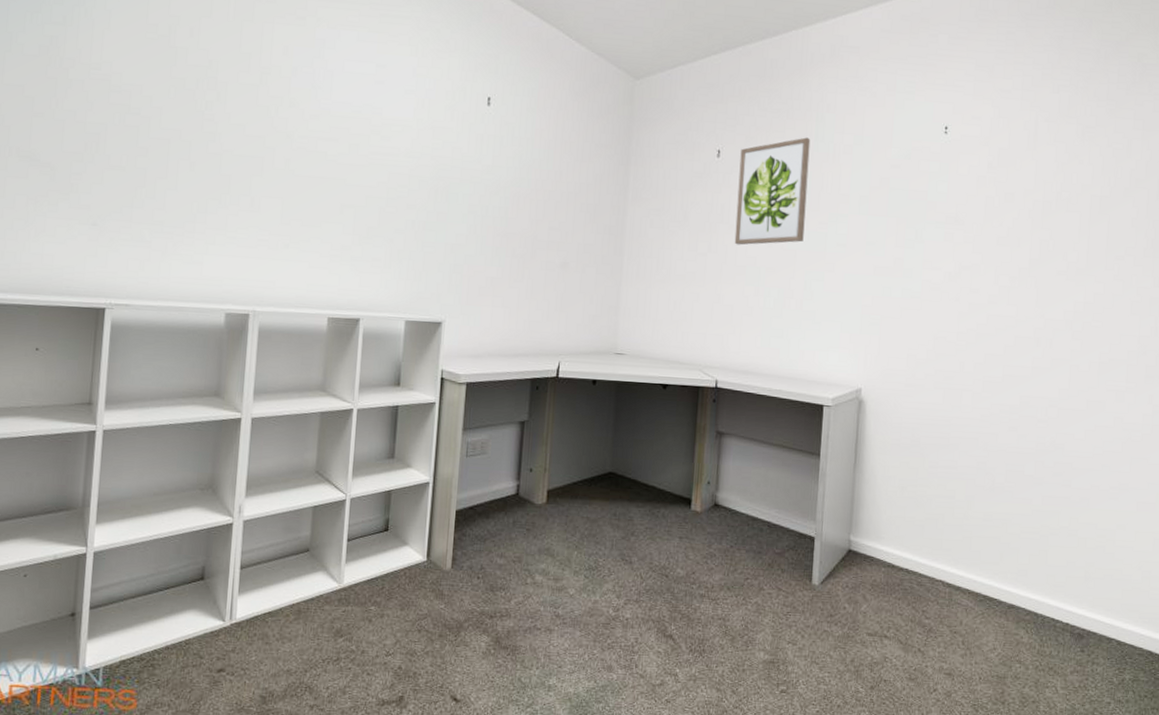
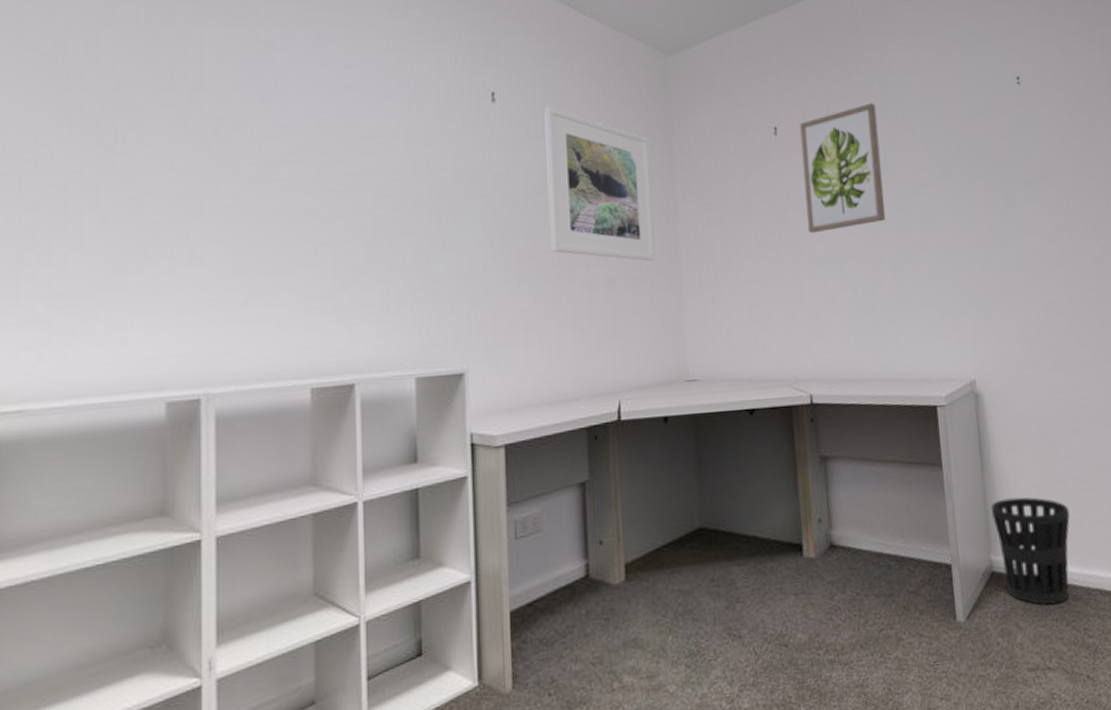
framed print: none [520,114,611,252] -> present [544,107,656,262]
wastebasket: none [857,491,927,586] -> present [991,497,1070,605]

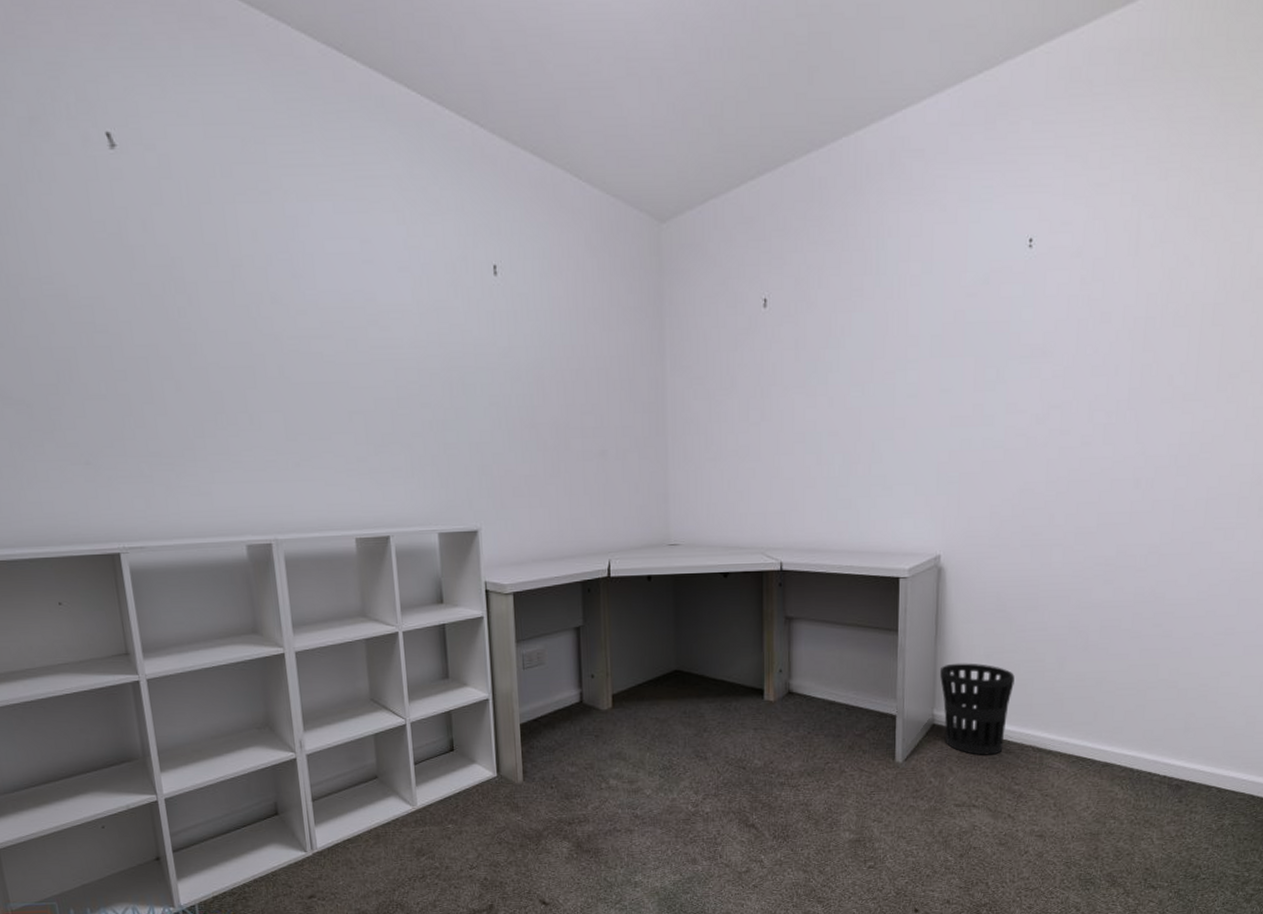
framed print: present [544,107,656,262] -> none [542,280,644,434]
wall art: present [800,103,885,234] -> none [790,271,871,409]

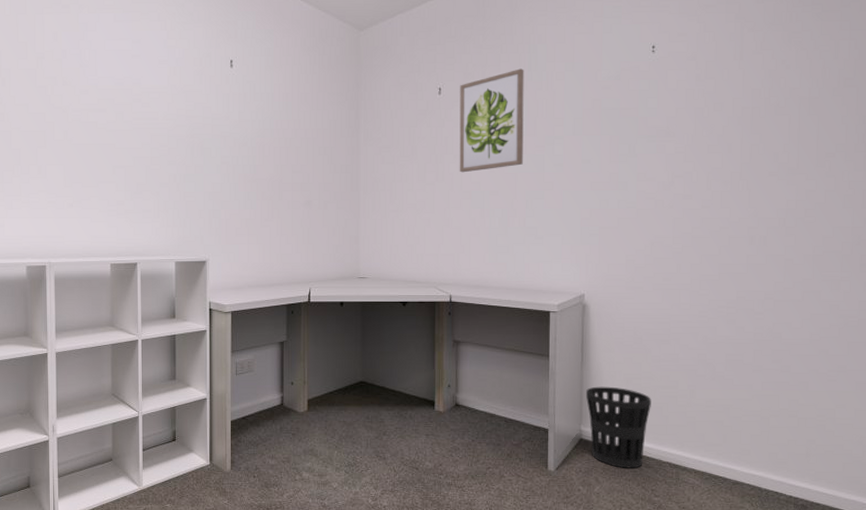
wall art: none [790,271,871,409] -> present [459,68,524,173]

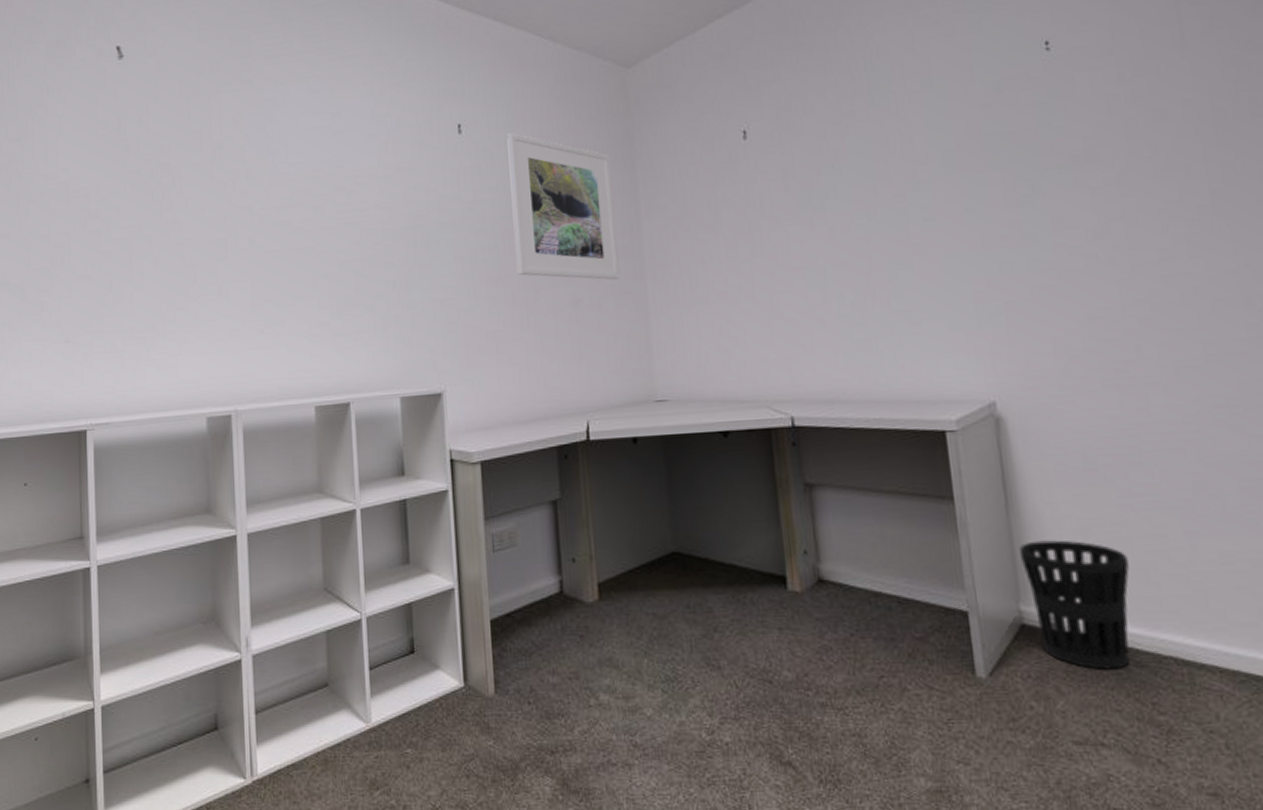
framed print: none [267,71,342,189] -> present [507,133,620,280]
wall art: present [459,68,524,173] -> none [772,92,876,243]

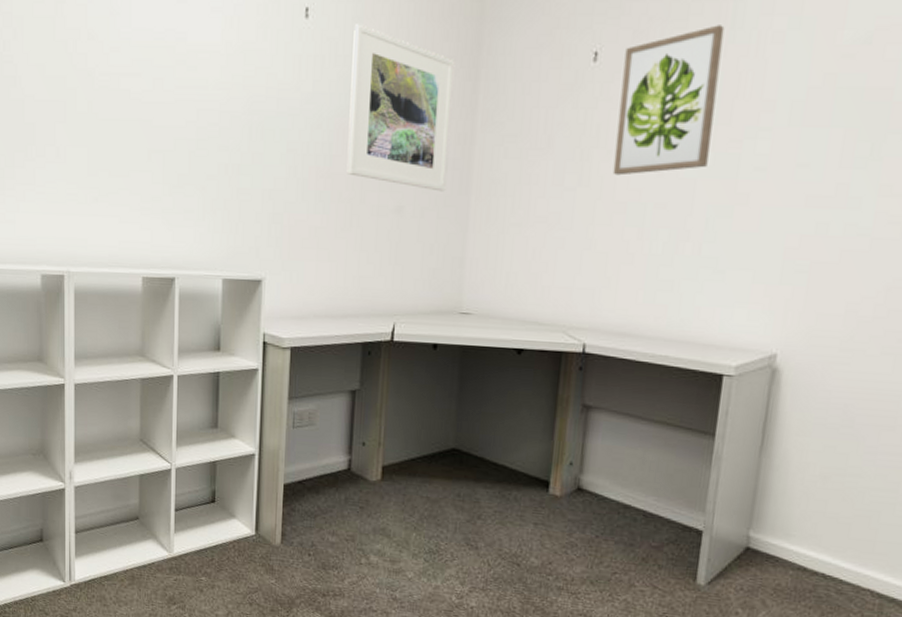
wall art: none [772,92,876,243] -> present [612,25,725,176]
wastebasket: present [1019,540,1131,670] -> none [760,480,857,593]

